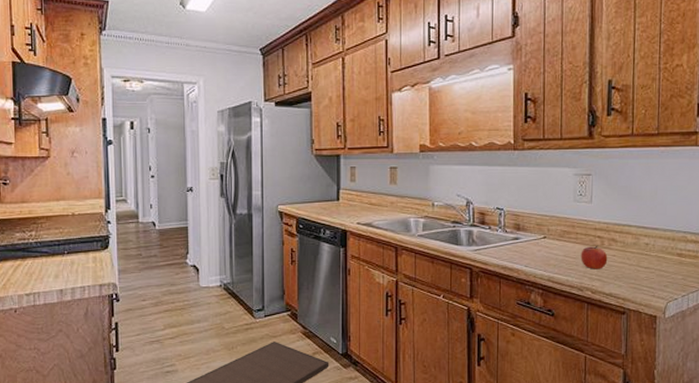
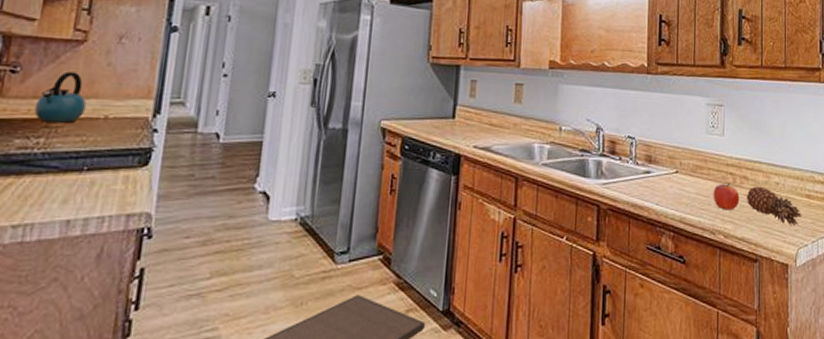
kettle: none [24,181,59,220] -> present [33,71,87,123]
fruit: none [614,247,673,283] -> present [746,186,803,227]

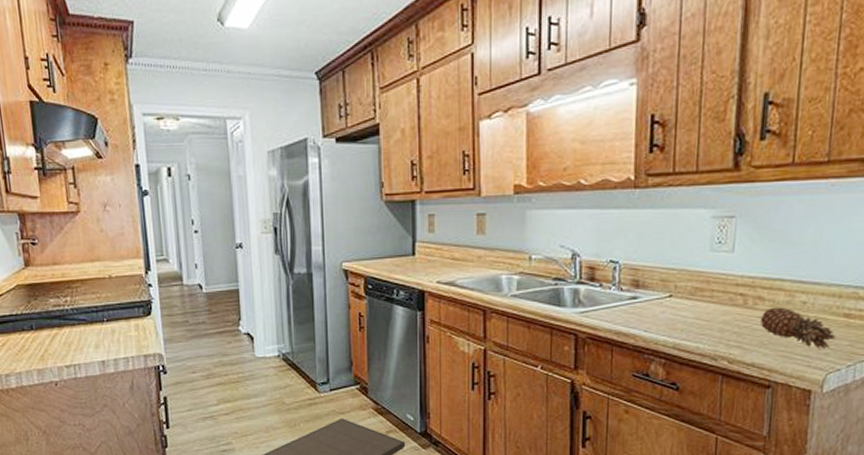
kettle: present [33,71,87,123] -> none [56,240,94,284]
fruit: present [713,183,740,210] -> none [716,304,752,334]

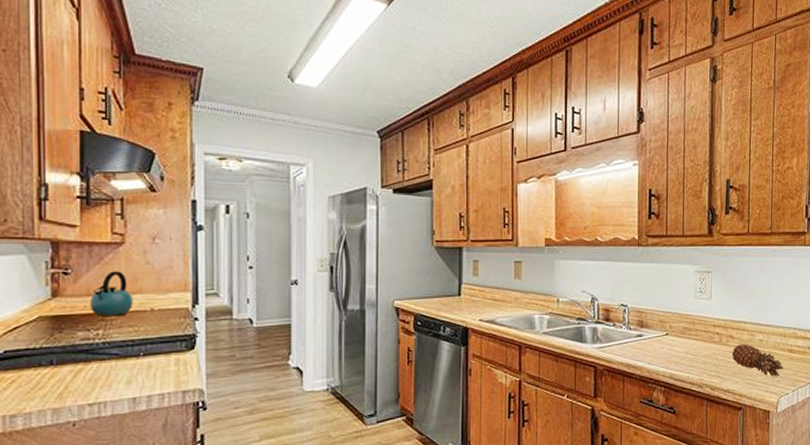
kettle: none [56,240,94,284] -> present [89,271,134,316]

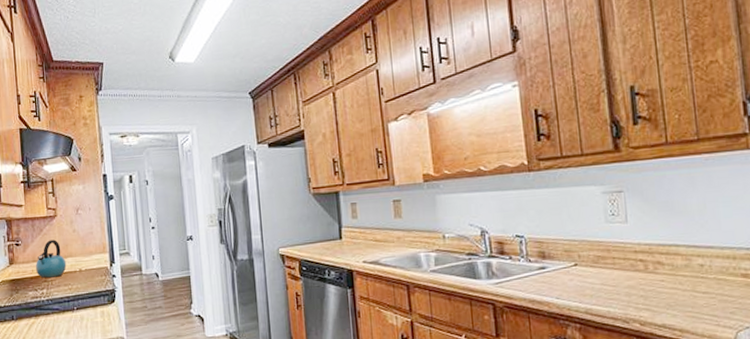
fruit: present [731,344,784,378] -> none [663,270,739,309]

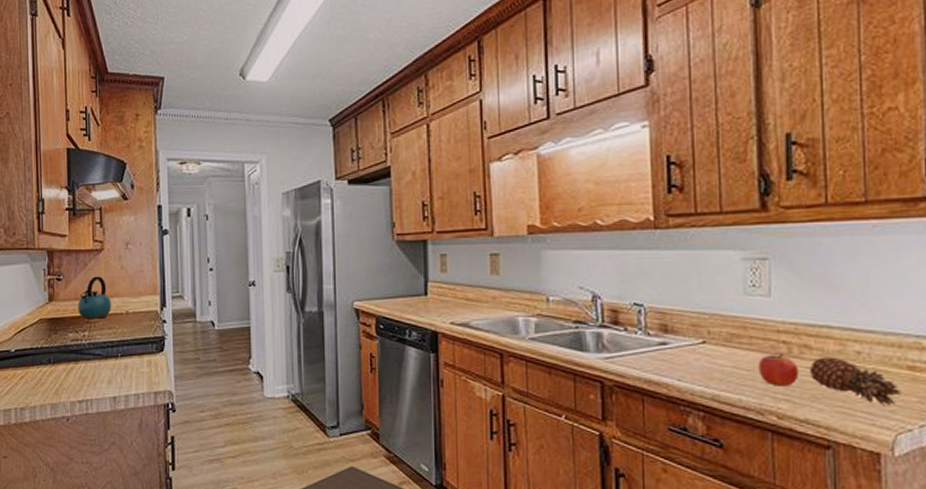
fruit: none [621,270,655,298] -> present [758,353,799,386]
fruit: none [663,270,739,309] -> present [809,357,903,407]

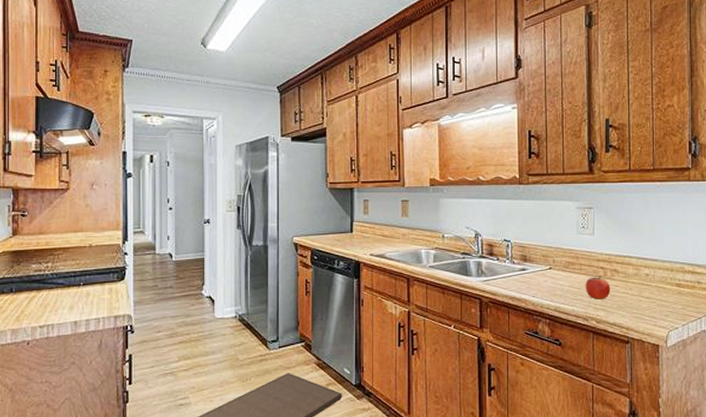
kettle: present [77,276,112,318] -> none [41,213,76,251]
fruit: present [809,357,903,407] -> none [617,278,673,312]

